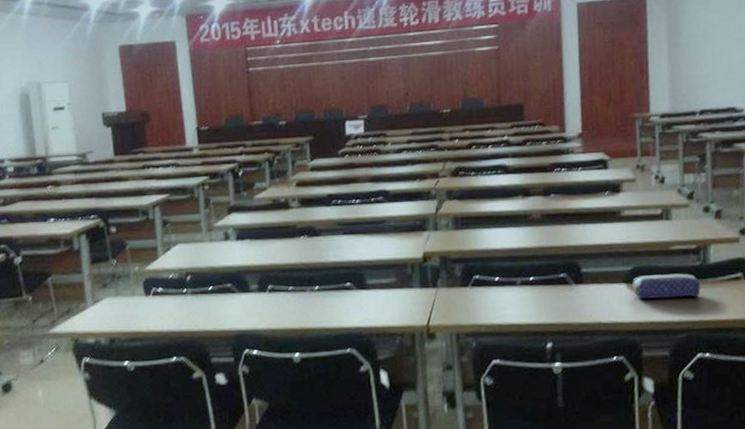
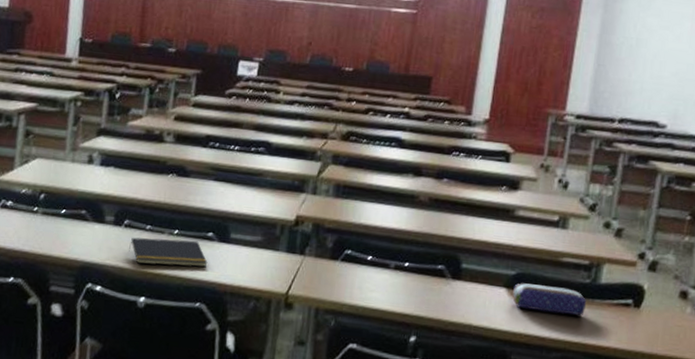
notepad: none [276,292,351,323] -> present [129,237,208,267]

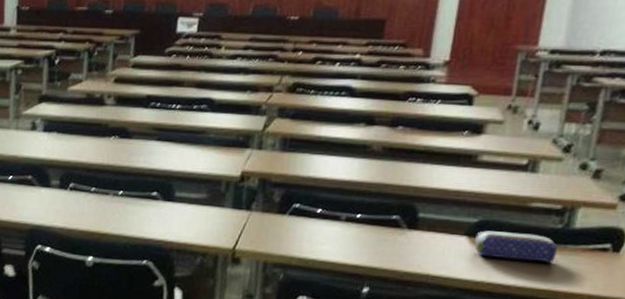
notepad: present [129,237,208,267] -> none [75,199,153,226]

